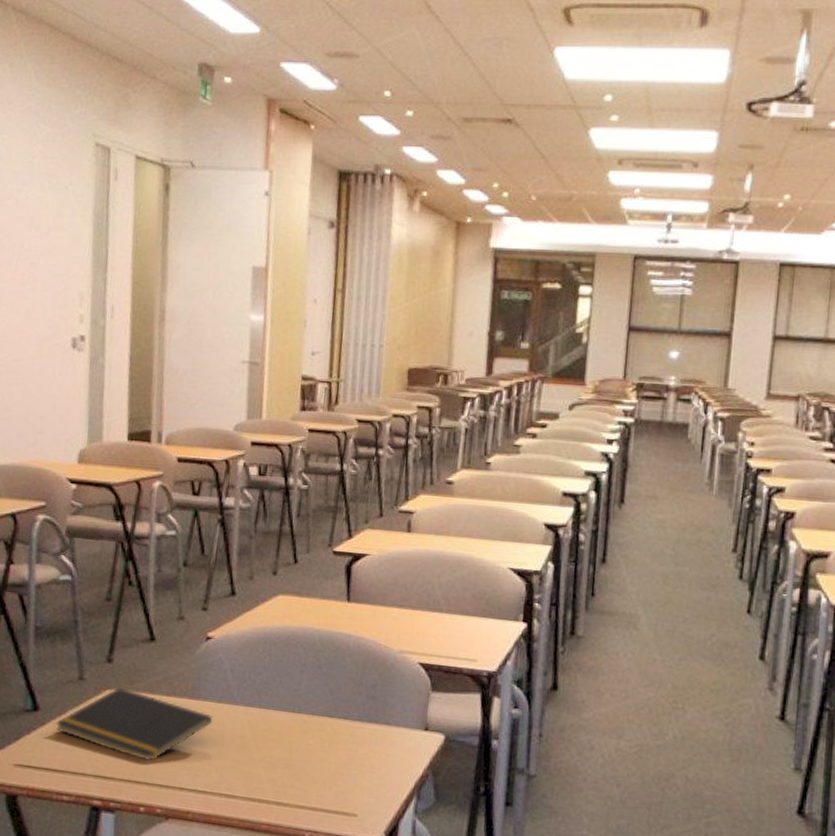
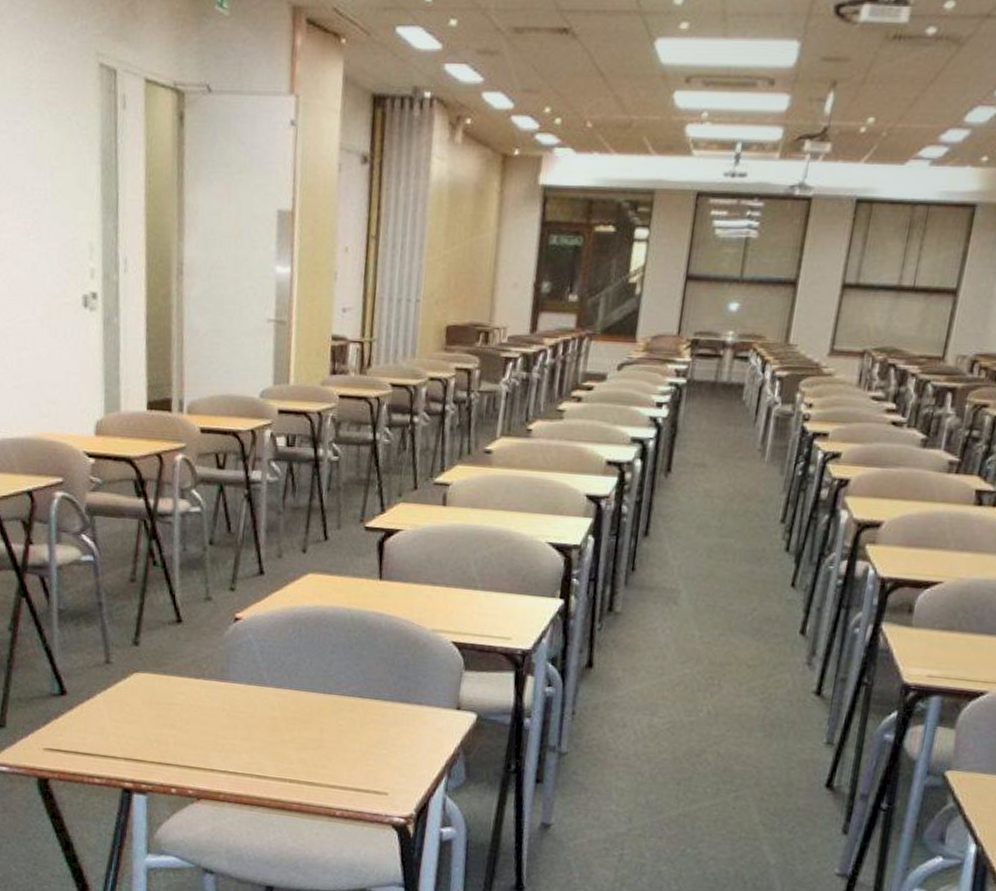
notepad: present [56,687,213,762] -> none [84,670,243,744]

